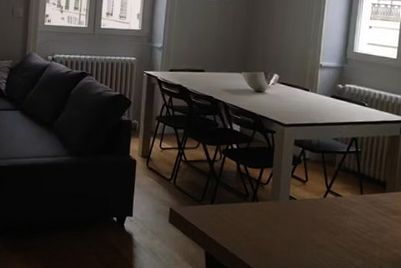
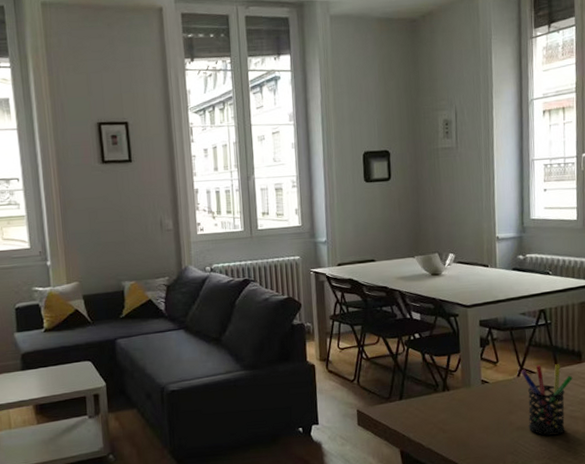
pen holder: none [327,189,376,258] -> present [521,364,573,436]

